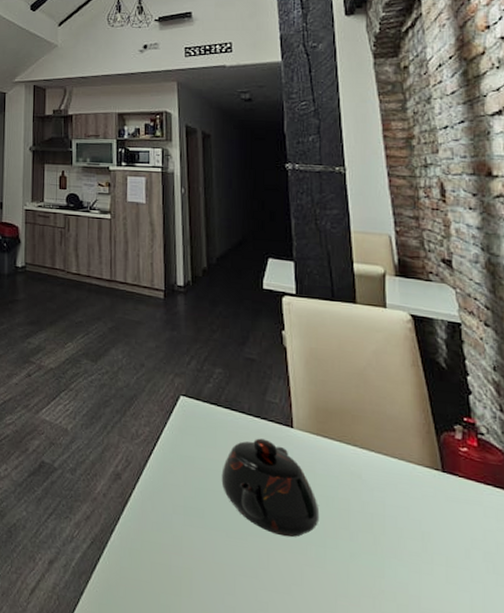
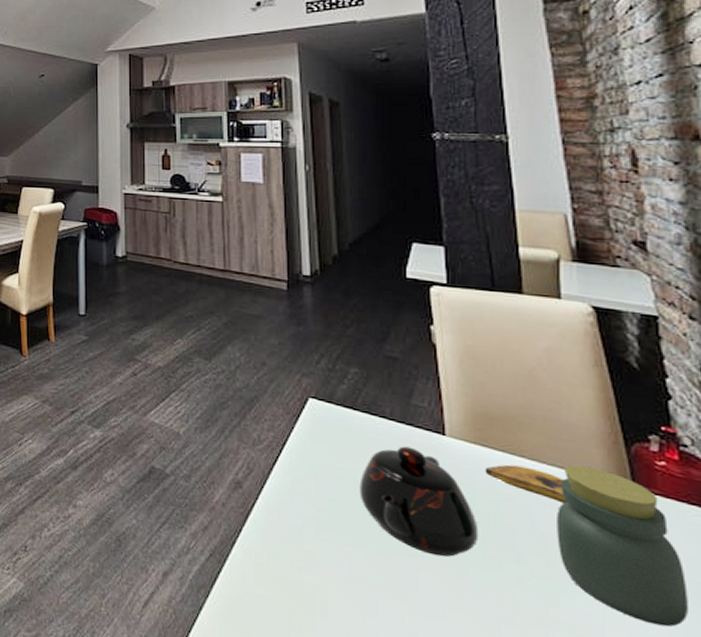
banana: none [325,453,390,487] -> present [484,464,567,504]
jar: none [382,452,485,593] -> present [557,464,688,627]

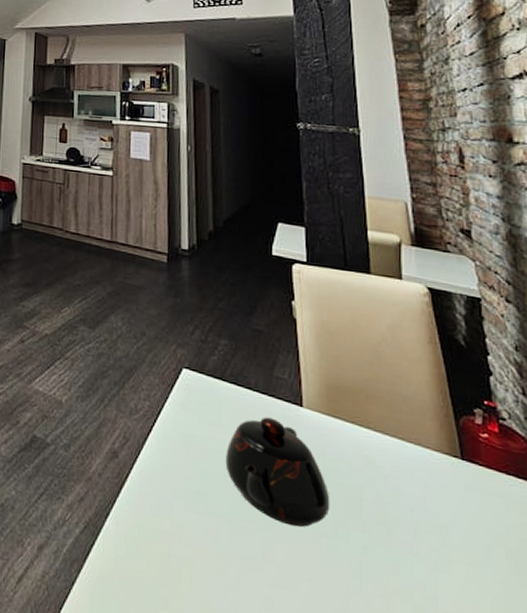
banana: present [484,464,567,504] -> none [336,436,406,474]
jar: present [557,464,688,627] -> none [397,436,507,594]

